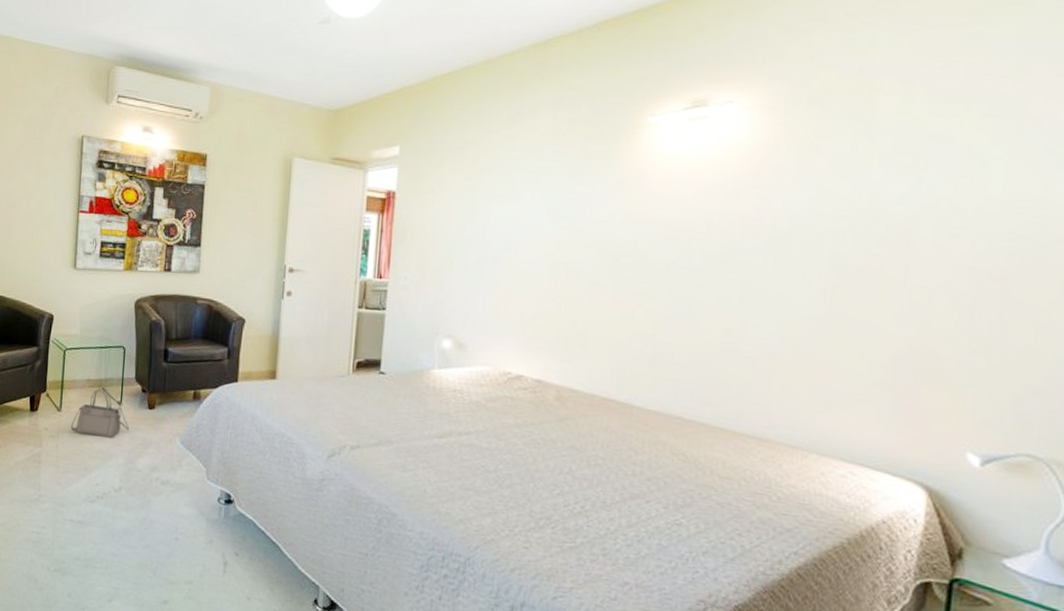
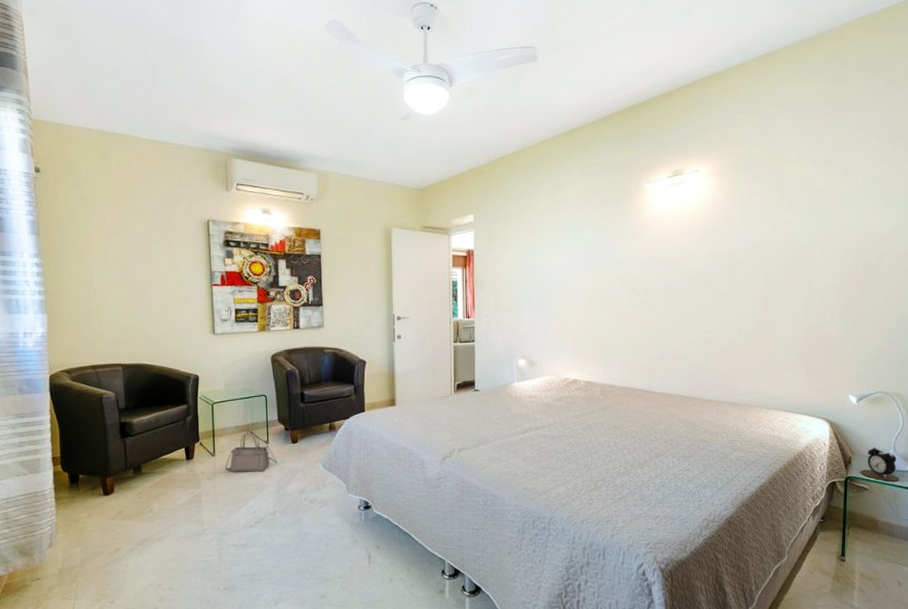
alarm clock: none [978,539,1052,601] -> present [860,446,899,482]

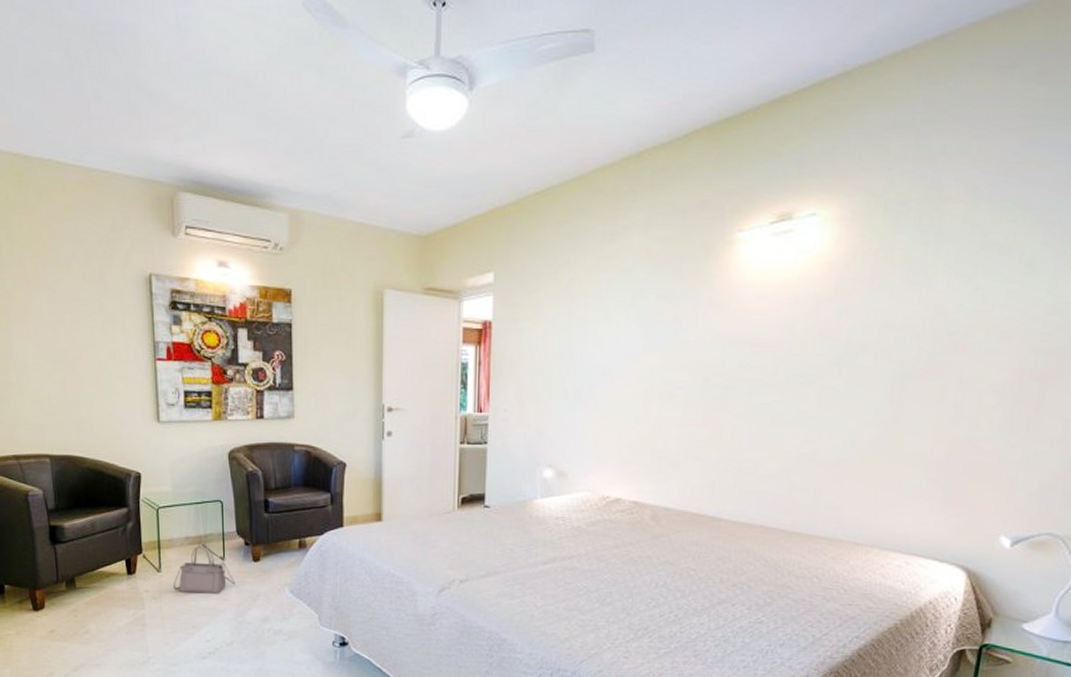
alarm clock: present [860,446,899,482] -> none [1002,607,1059,655]

